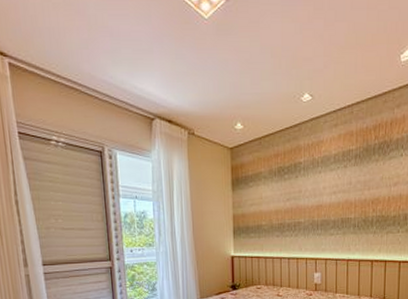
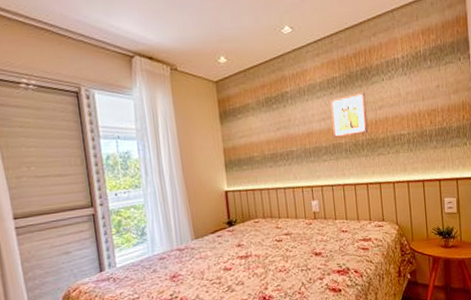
wall art: none [343,167,381,213] -> present [330,92,369,138]

